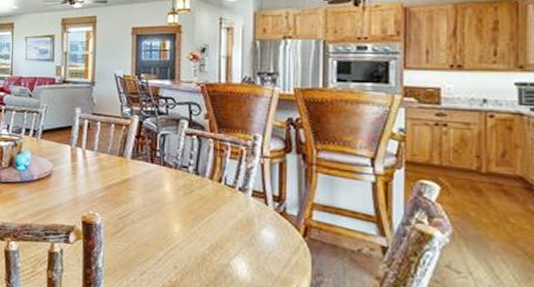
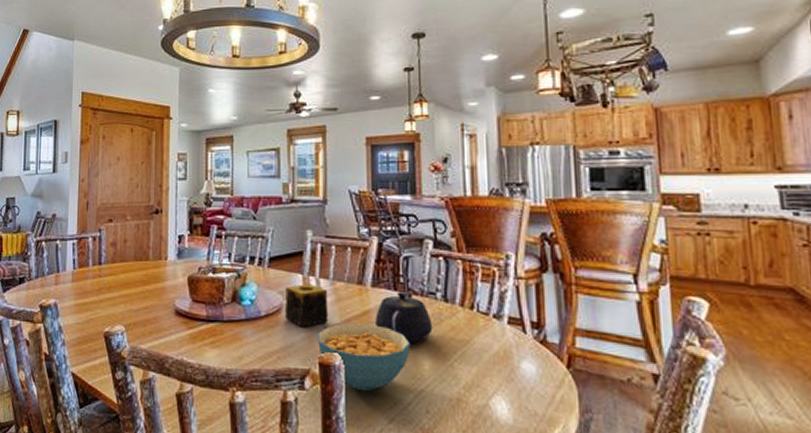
candle: none [54,154,93,191] -> present [284,284,329,328]
cereal bowl: none [82,189,163,248] -> present [318,323,410,392]
teapot: none [133,164,184,209] -> present [375,291,433,344]

